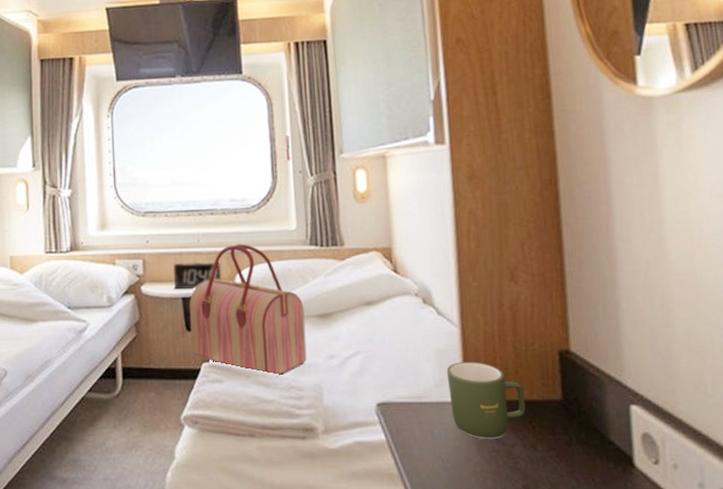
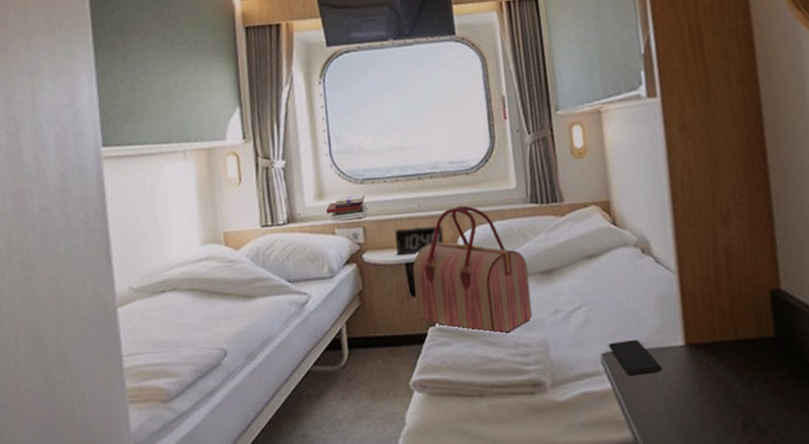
books: none [107,226,148,252] -> present [326,194,368,222]
mobile phone: none [384,392,439,429] -> present [609,340,662,377]
mug: present [446,362,526,440] -> none [666,306,742,381]

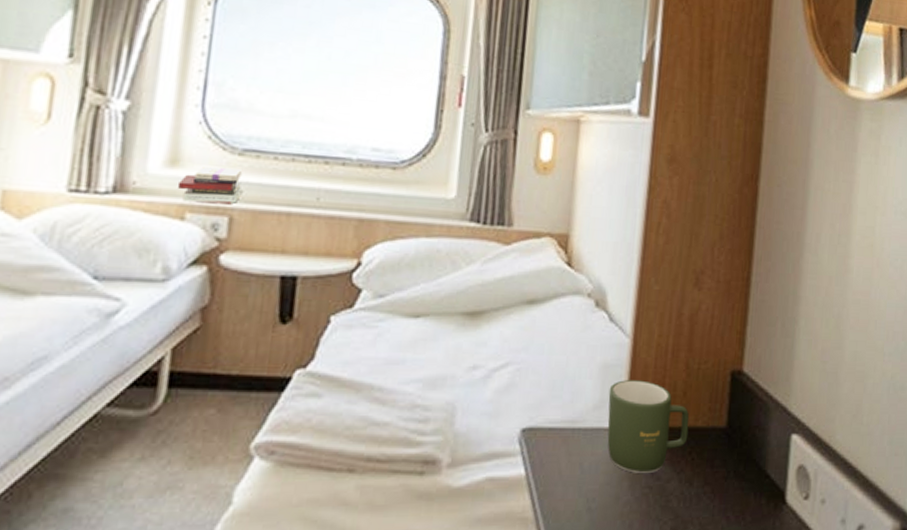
alarm clock: present [395,225,444,256] -> none [272,226,345,266]
handbag: present [412,205,533,336] -> none [283,209,450,392]
mobile phone: present [609,340,662,377] -> none [532,415,591,462]
mug: none [666,306,742,381] -> present [607,380,690,474]

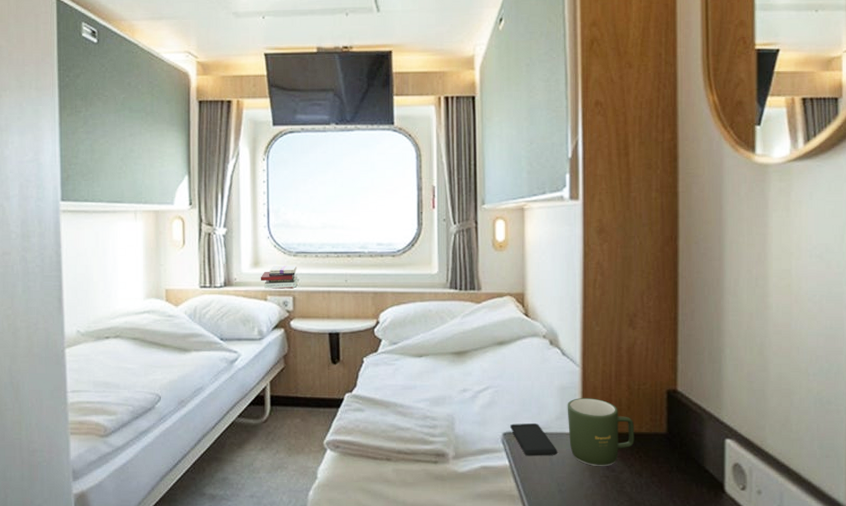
mobile phone: none [532,415,591,462] -> present [510,423,557,456]

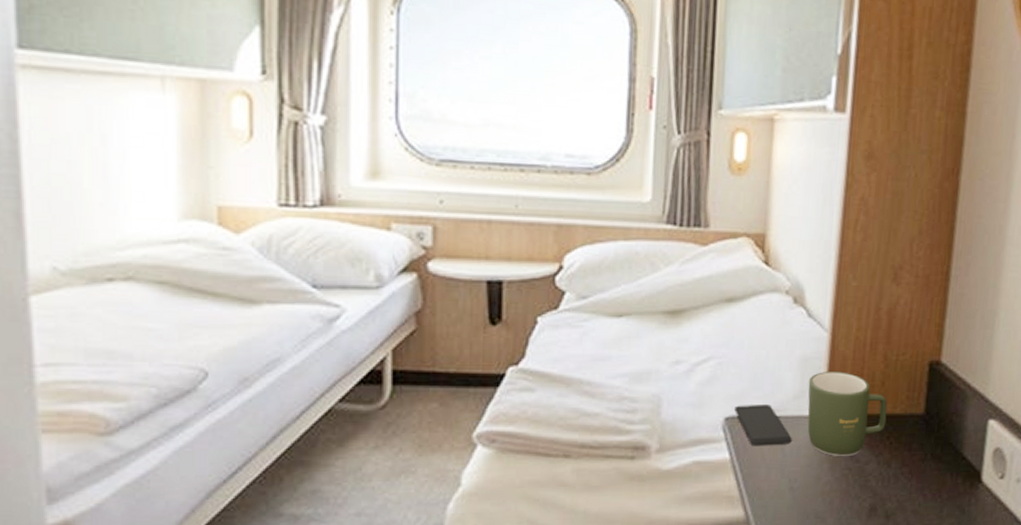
books: present [260,266,299,289] -> none [380,178,443,214]

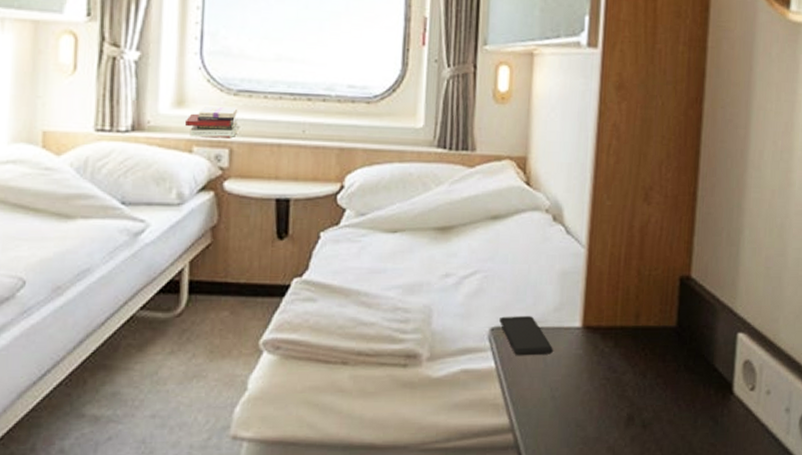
books: none [380,178,443,214] -> present [184,107,239,139]
mug: present [807,372,888,457] -> none [567,285,642,368]

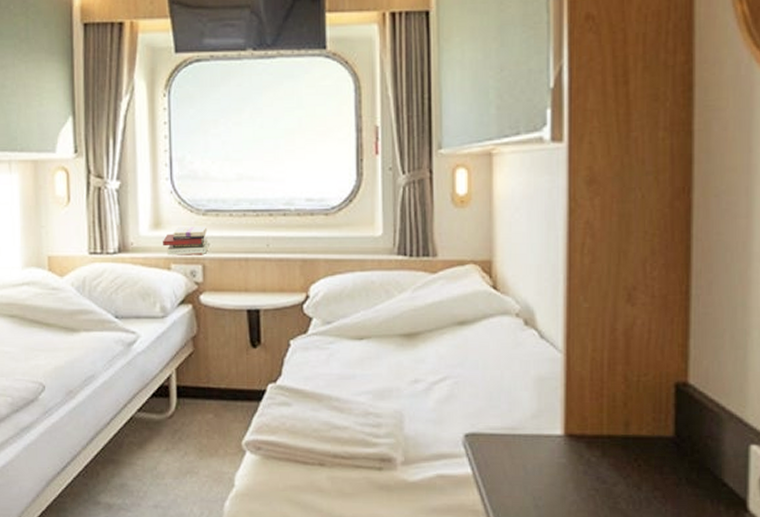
mobile phone: present [499,316,553,356] -> none [474,422,533,463]

